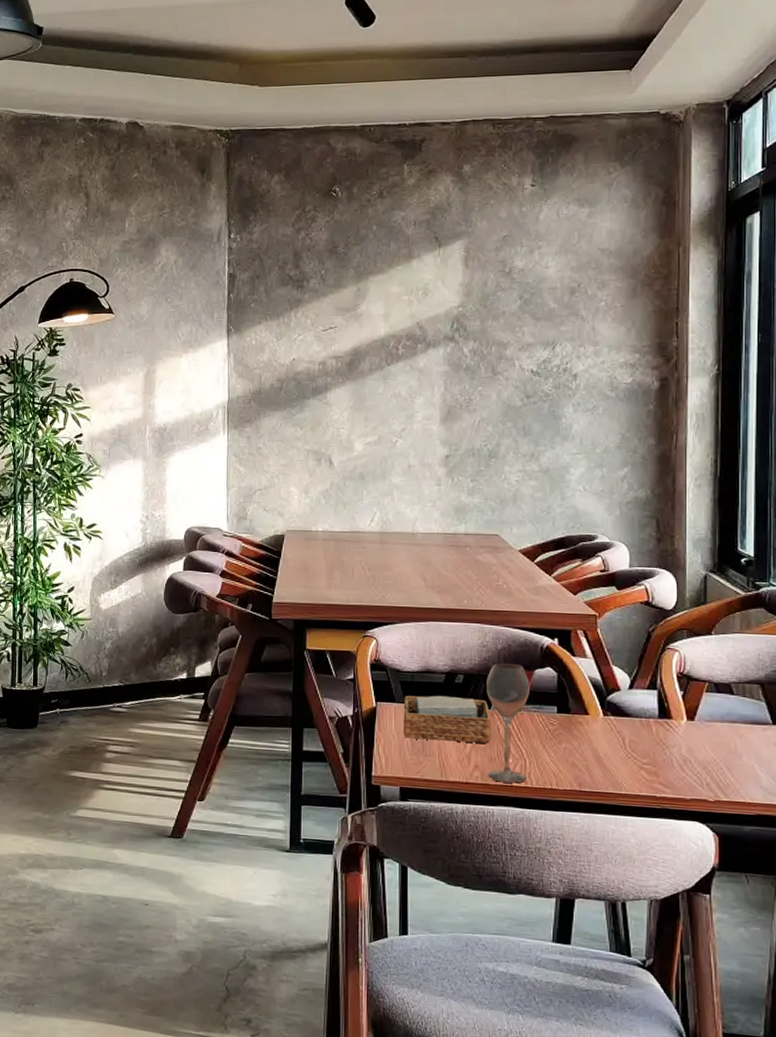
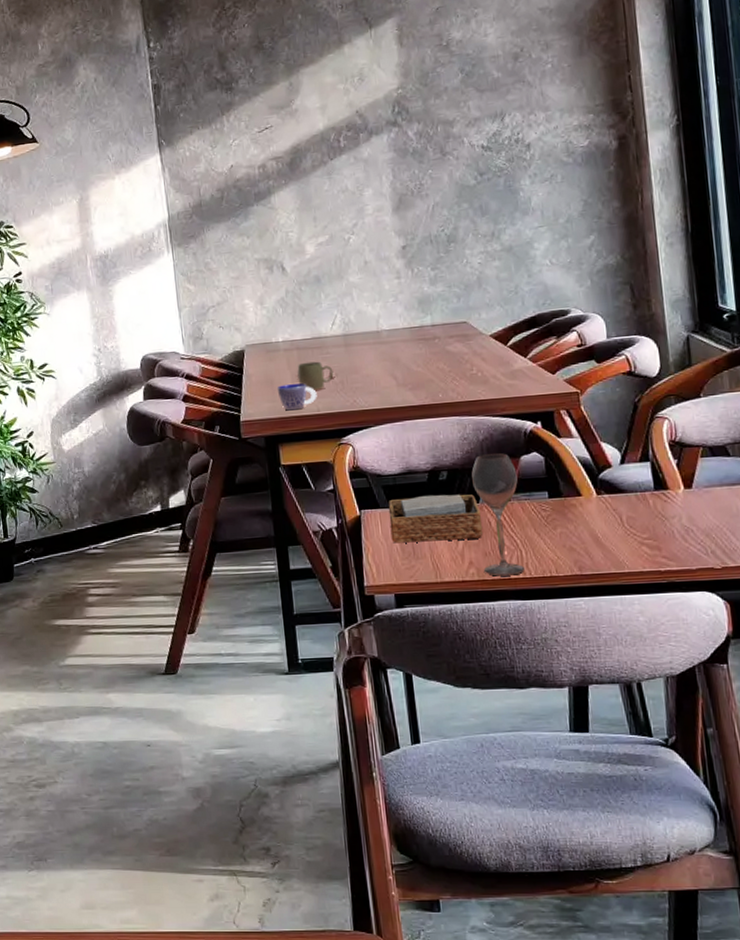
cup: none [311,573,349,598] -> present [276,383,317,411]
mug: none [332,554,367,583] -> present [297,361,334,392]

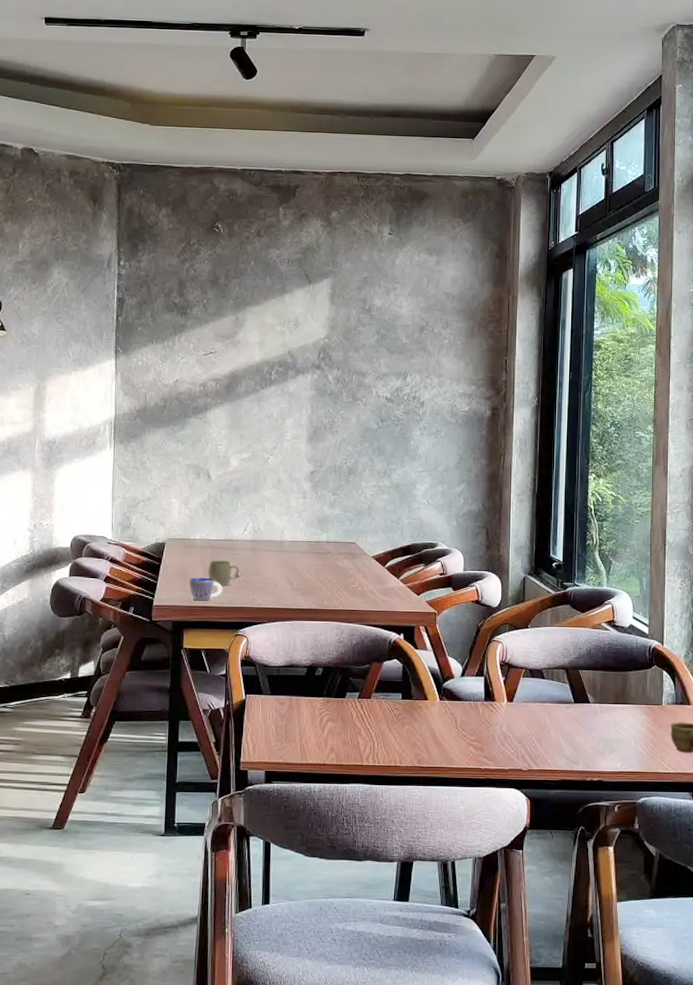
napkin holder: present [388,494,483,544] -> none [269,687,346,728]
wineglass: present [471,453,526,576] -> none [341,656,379,763]

